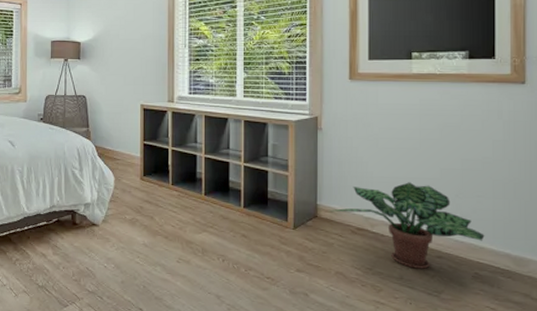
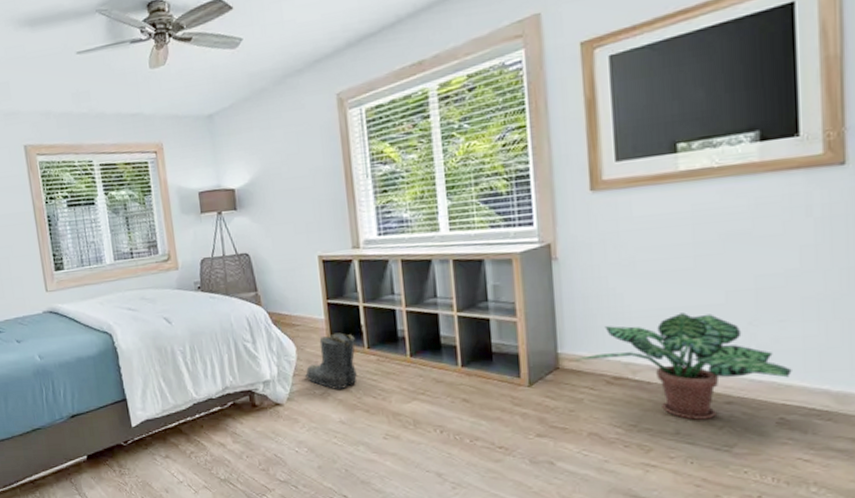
boots: none [118,169,162,218] -> present [304,333,357,390]

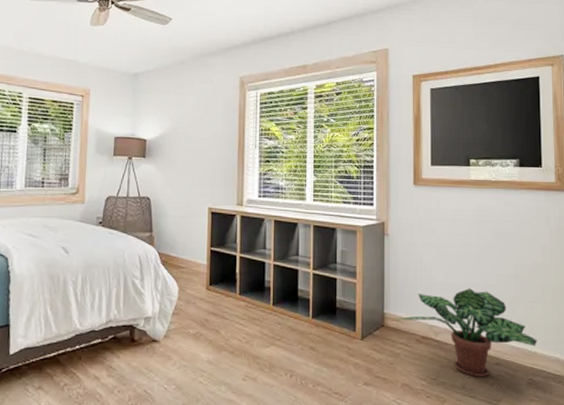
boots: present [304,333,357,390] -> none [182,278,230,331]

